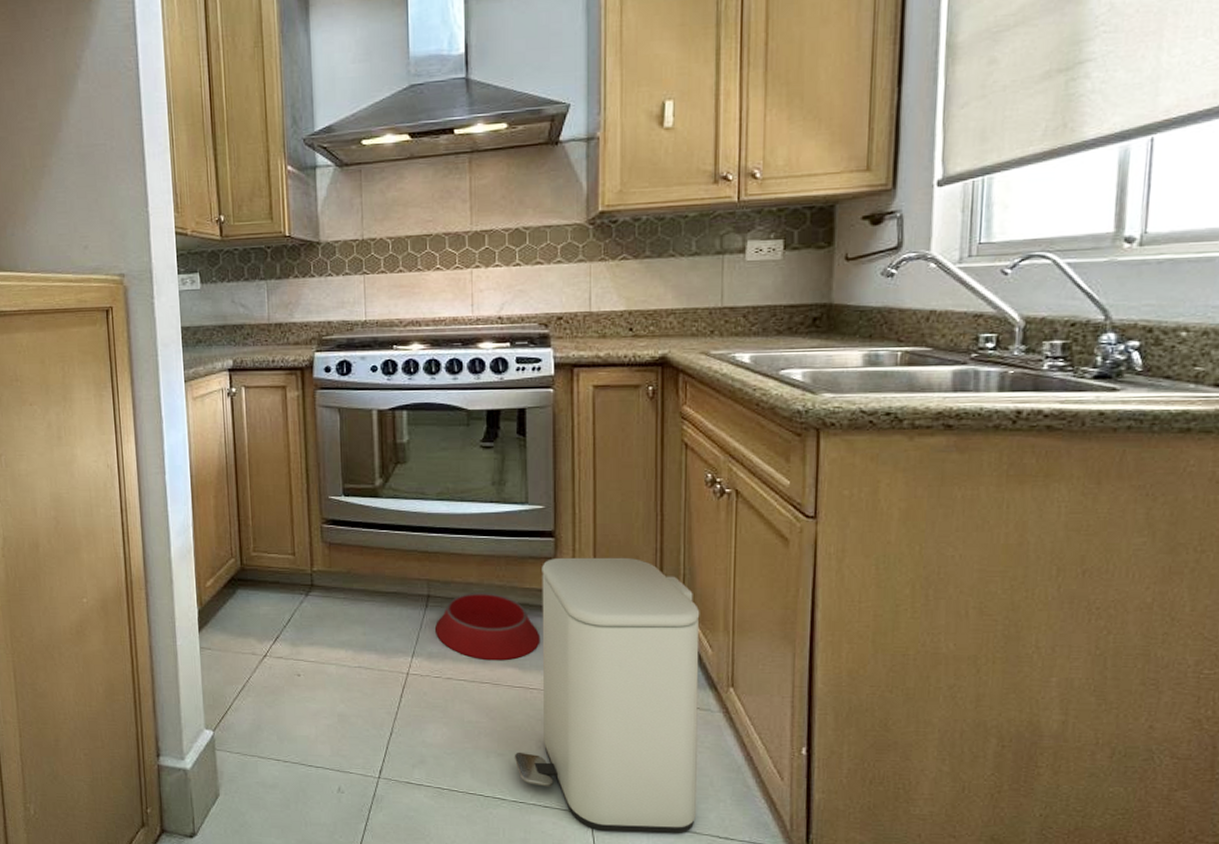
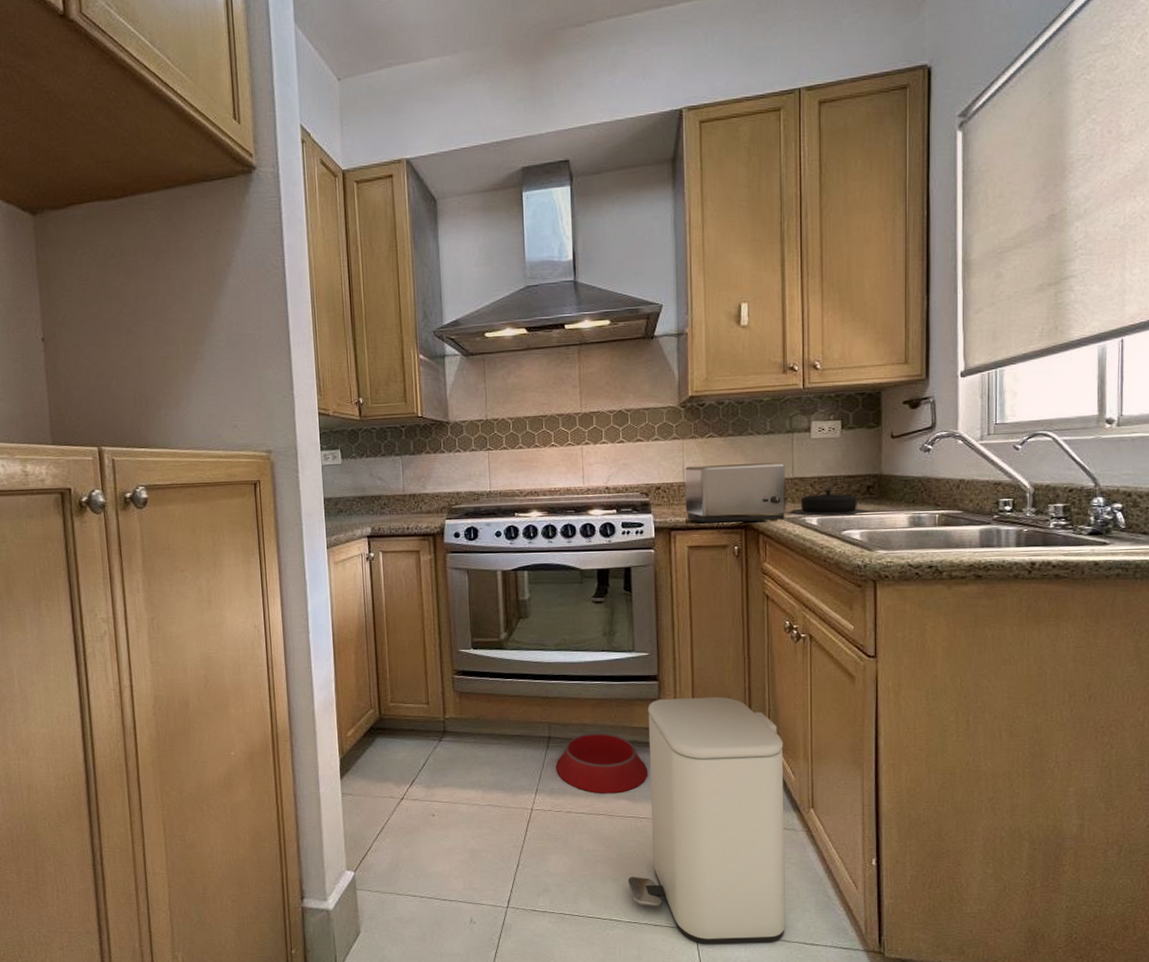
toaster: none [591,289,713,361] -> present [684,462,786,524]
cooking pot: none [717,319,814,352] -> present [790,488,869,516]

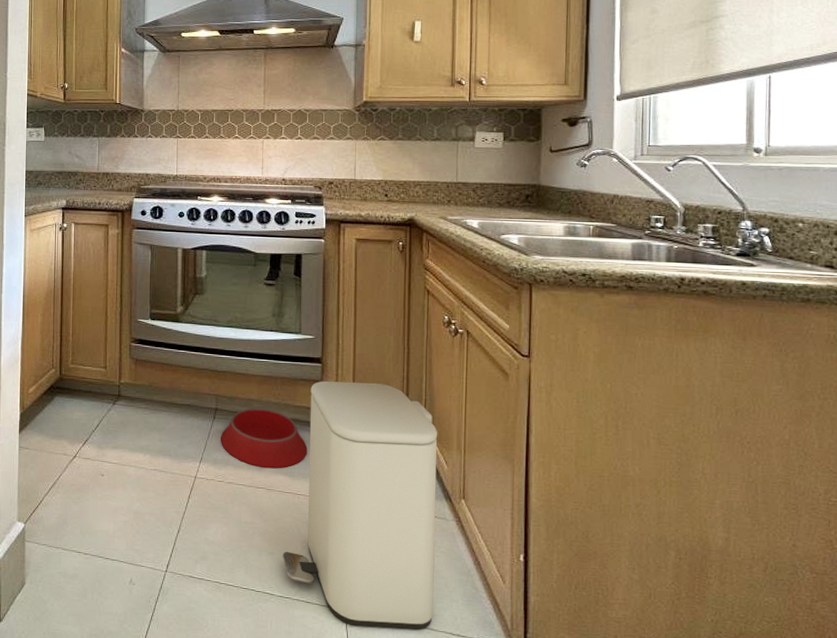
toaster: present [684,462,786,524] -> none [355,165,450,222]
cooking pot: present [790,488,869,516] -> none [452,194,527,220]

